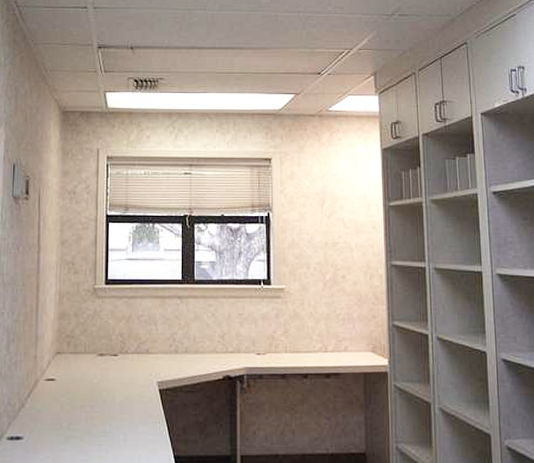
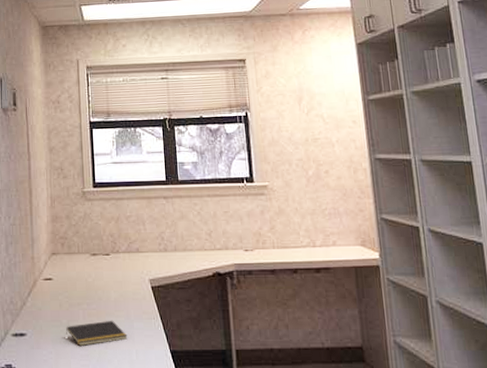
notepad: none [66,423,131,450] -> present [66,320,128,346]

